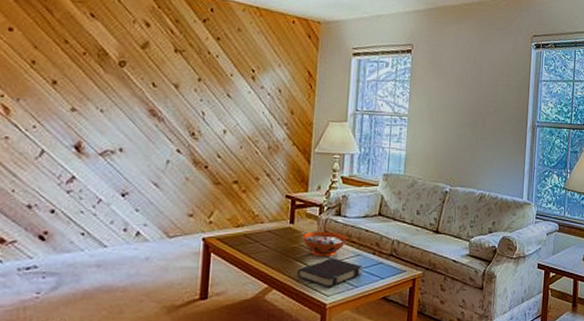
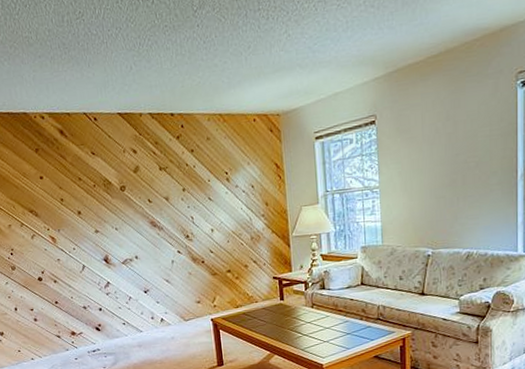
book: present [297,258,363,287] -> none [293,325,352,351]
decorative bowl: present [301,231,347,256] -> none [292,303,334,326]

